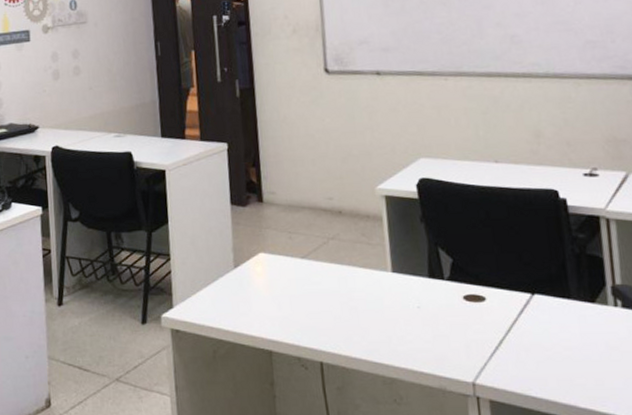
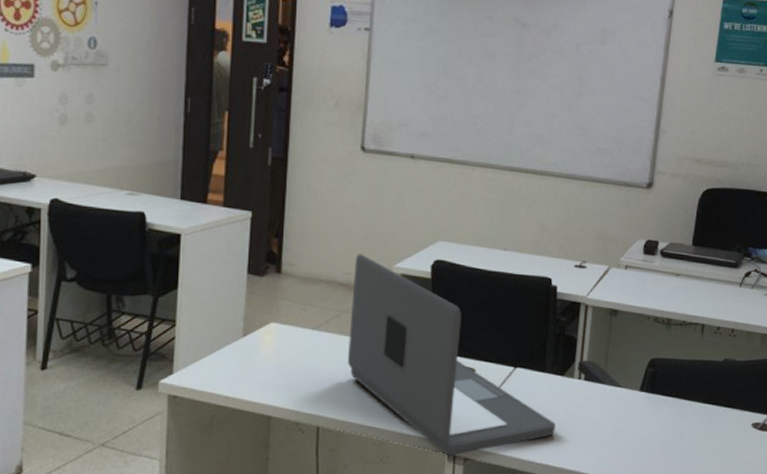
laptop: none [334,177,597,397] -> present [347,254,555,456]

